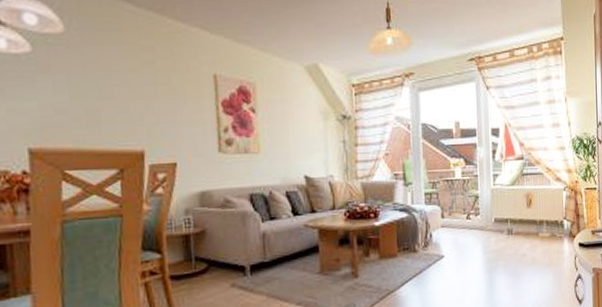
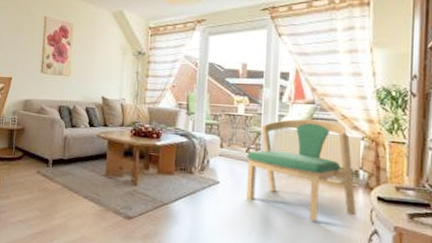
dining chair: none [468,175,564,278] -> present [246,119,357,222]

